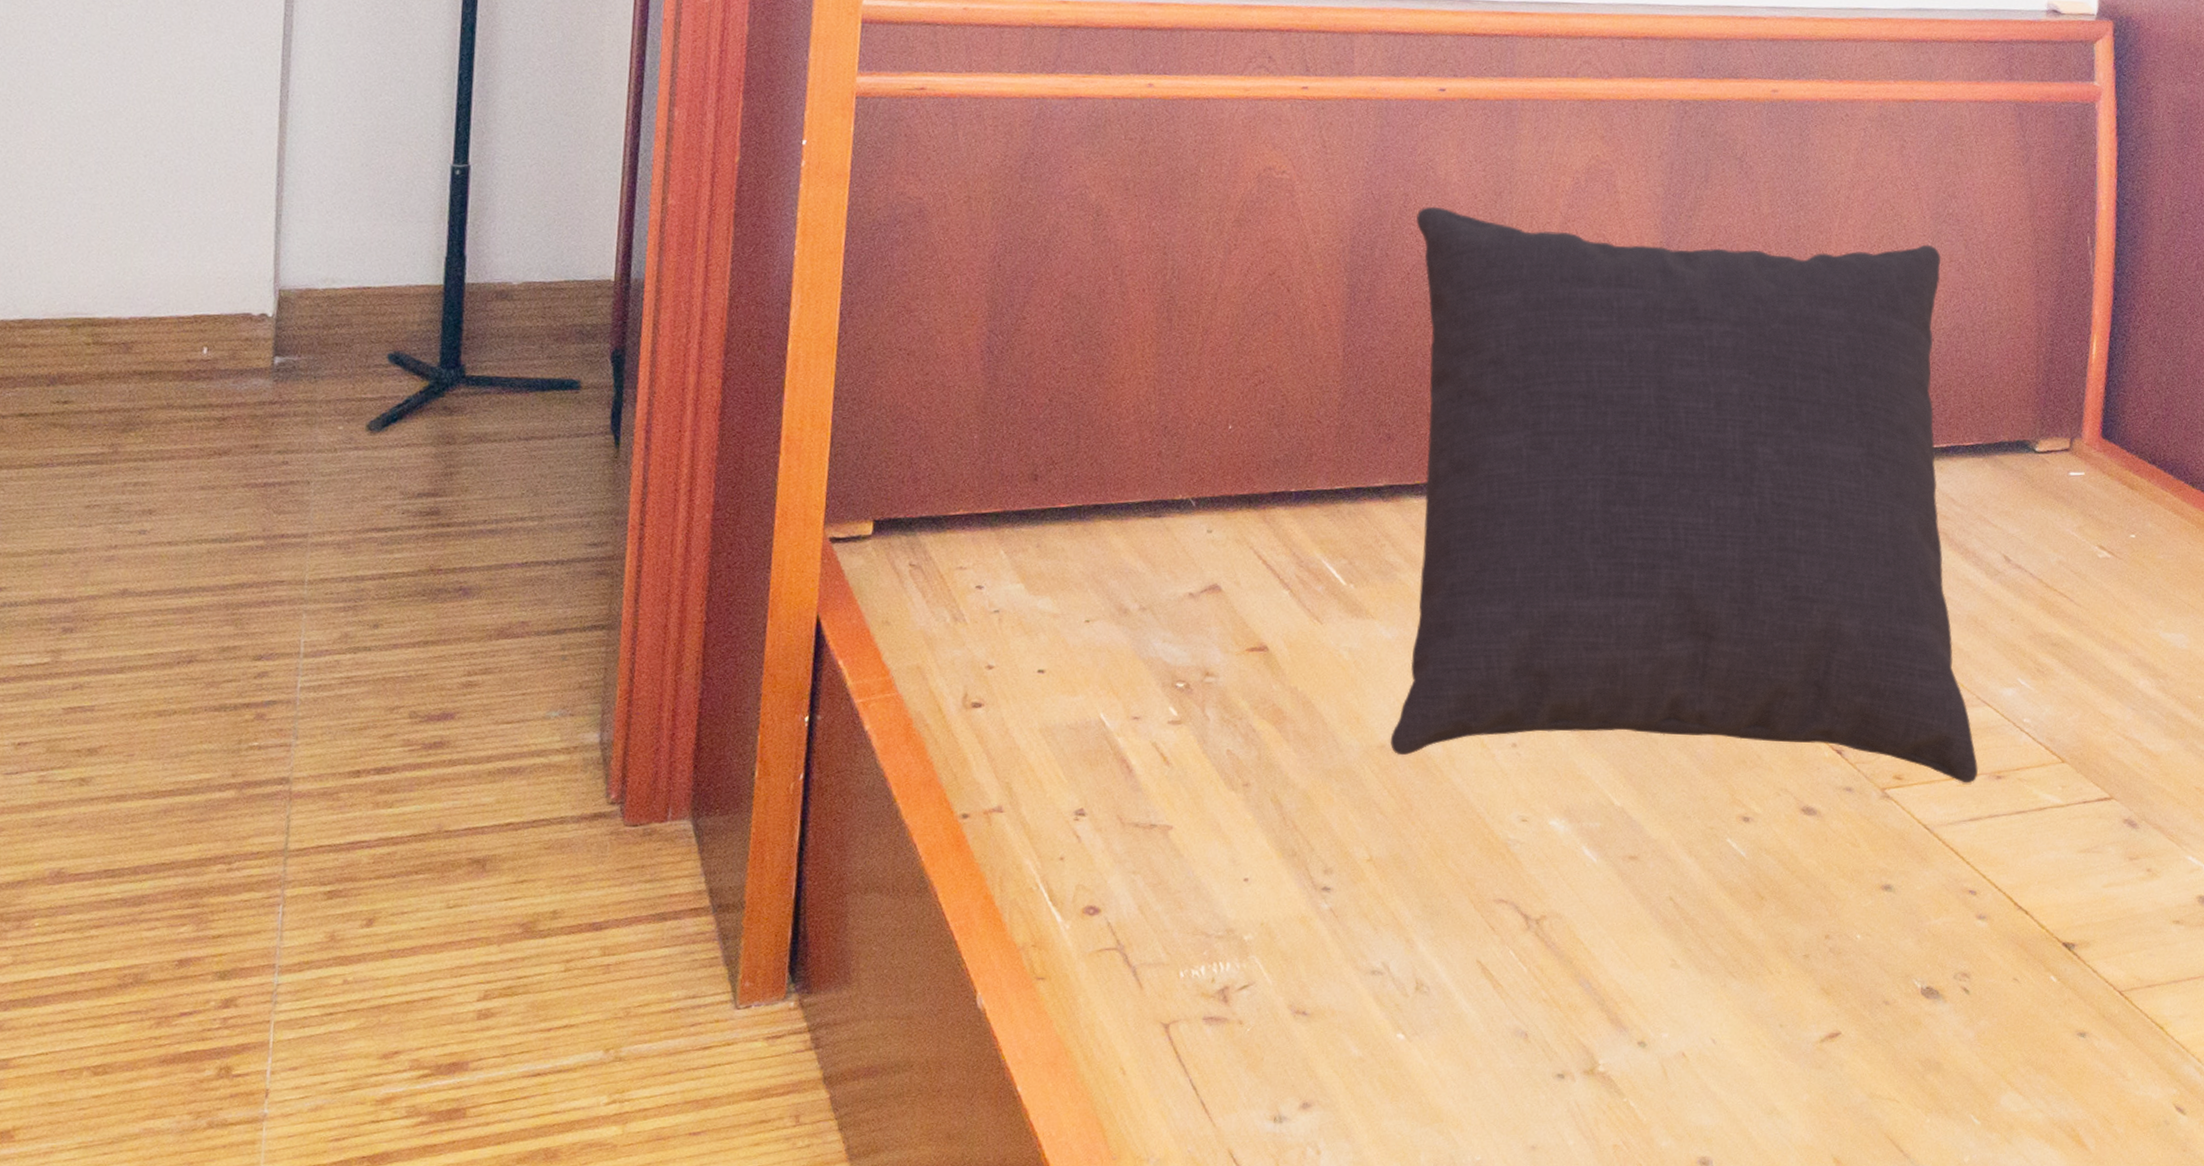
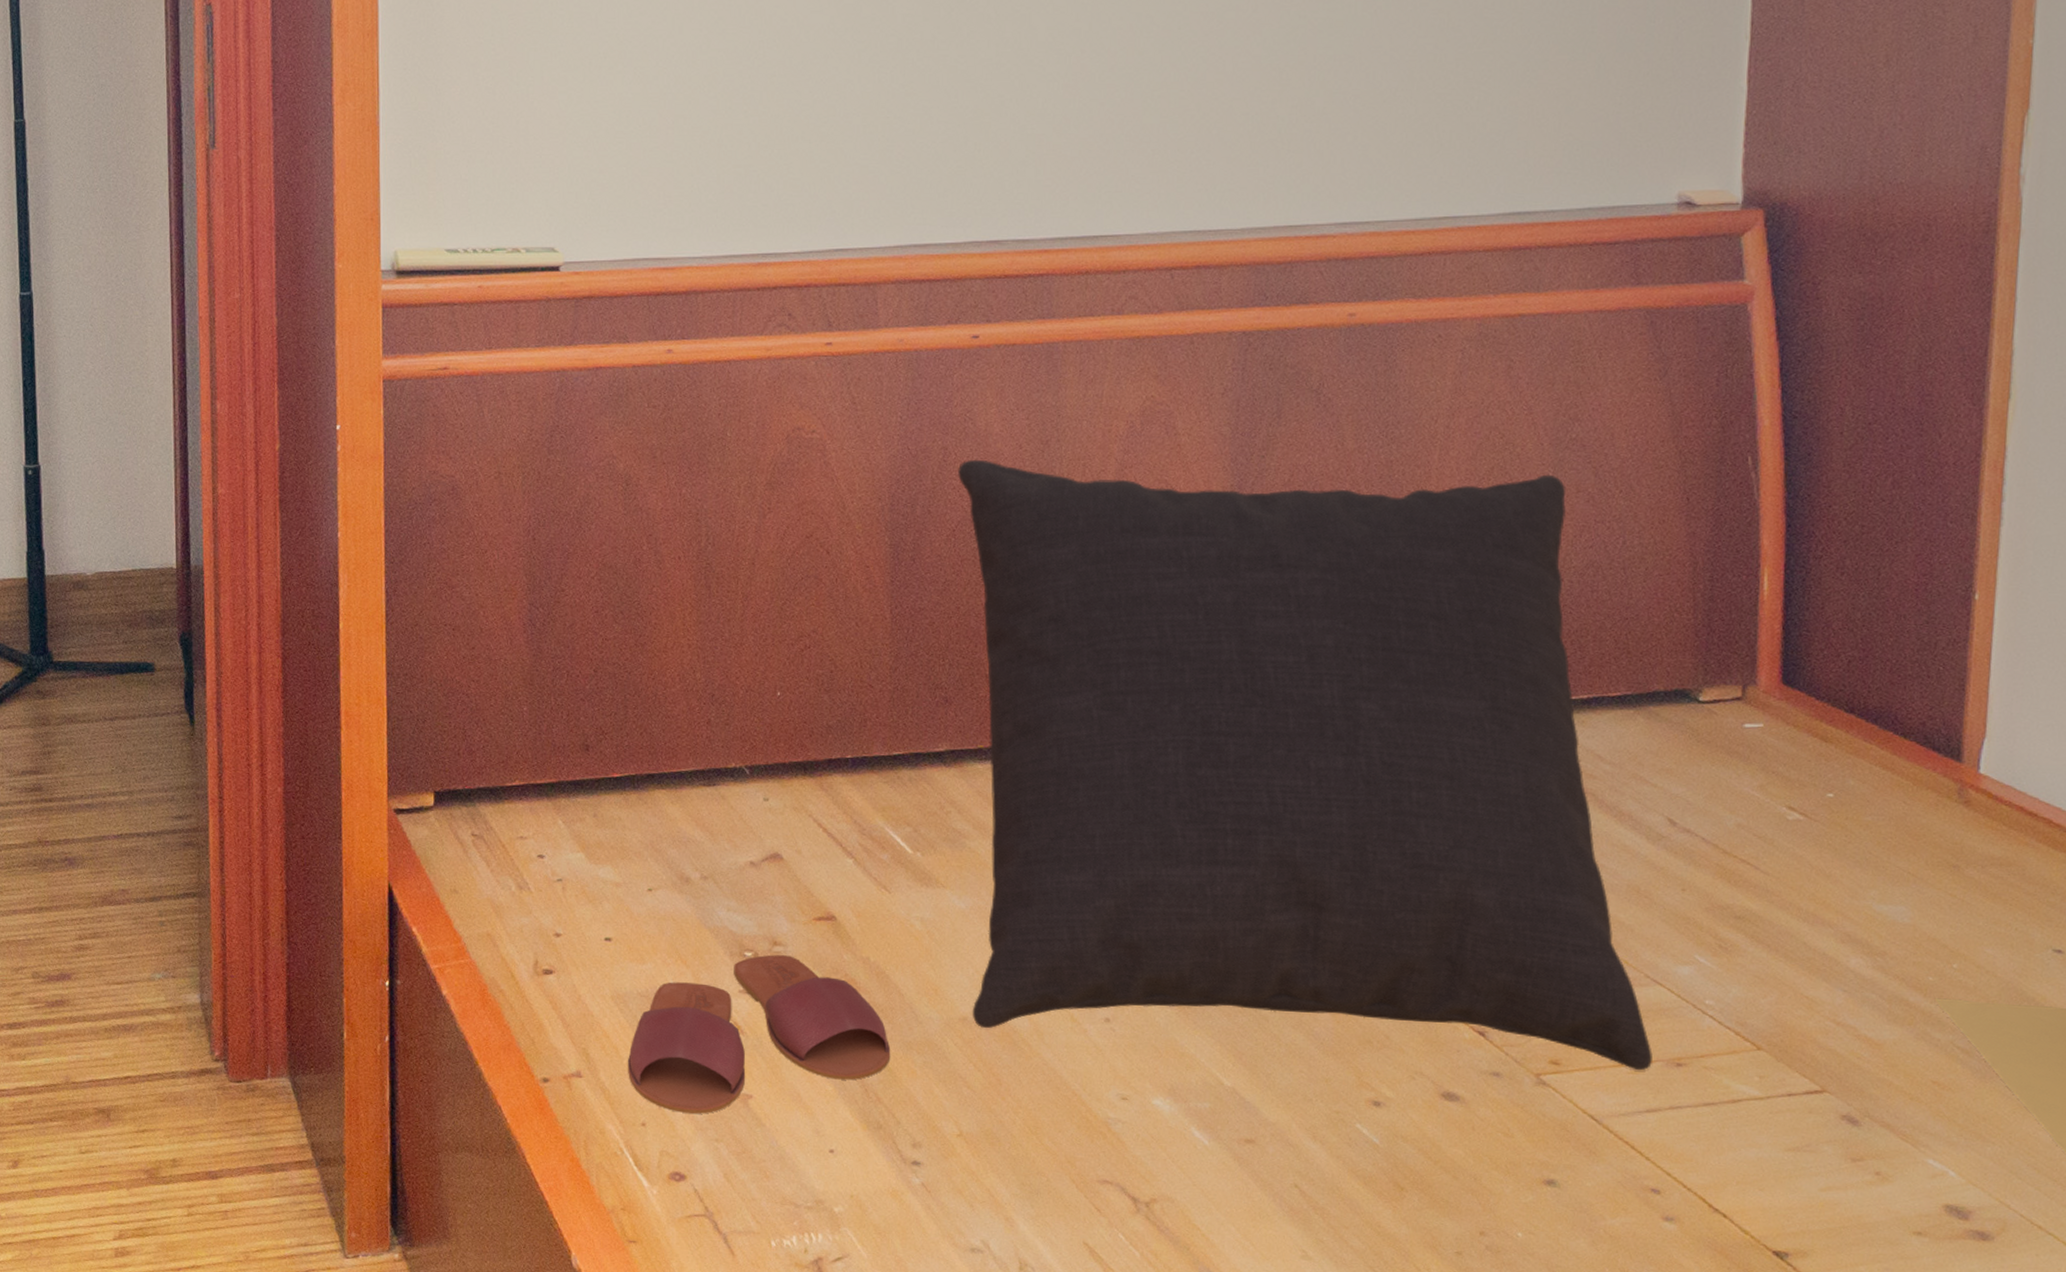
slippers: none [1050,685,1311,846] -> present [628,955,891,1114]

